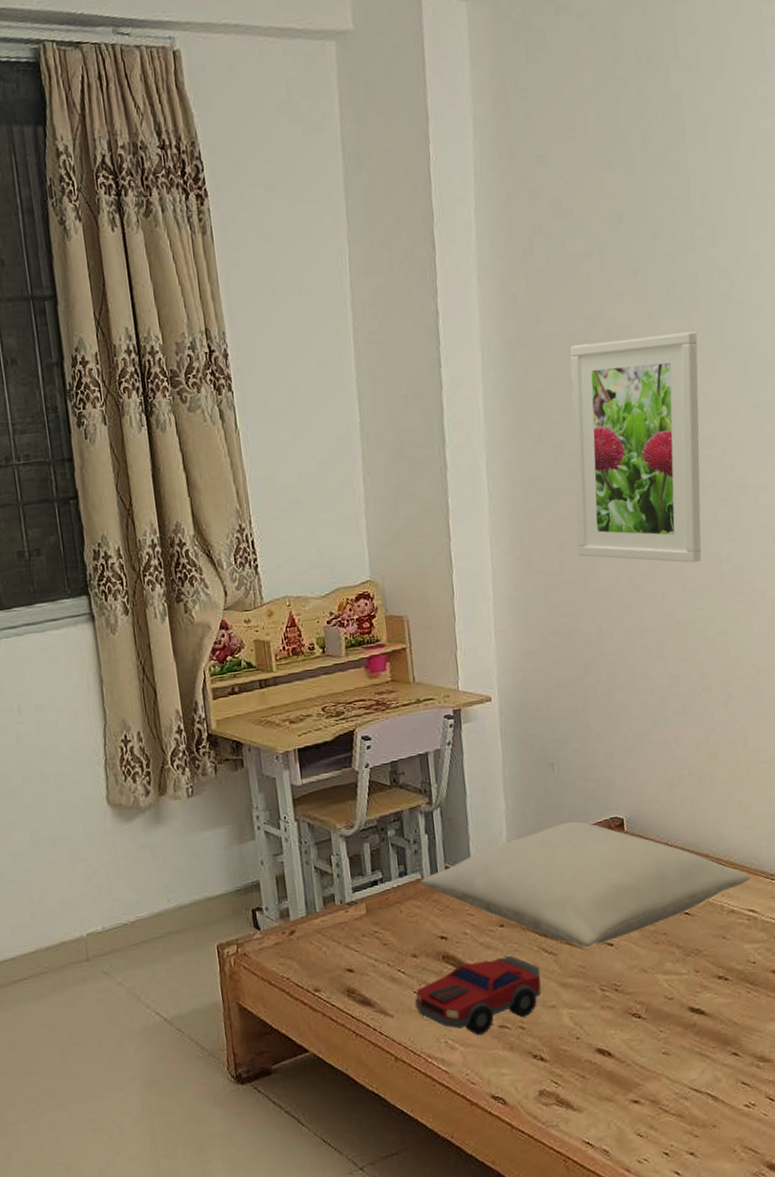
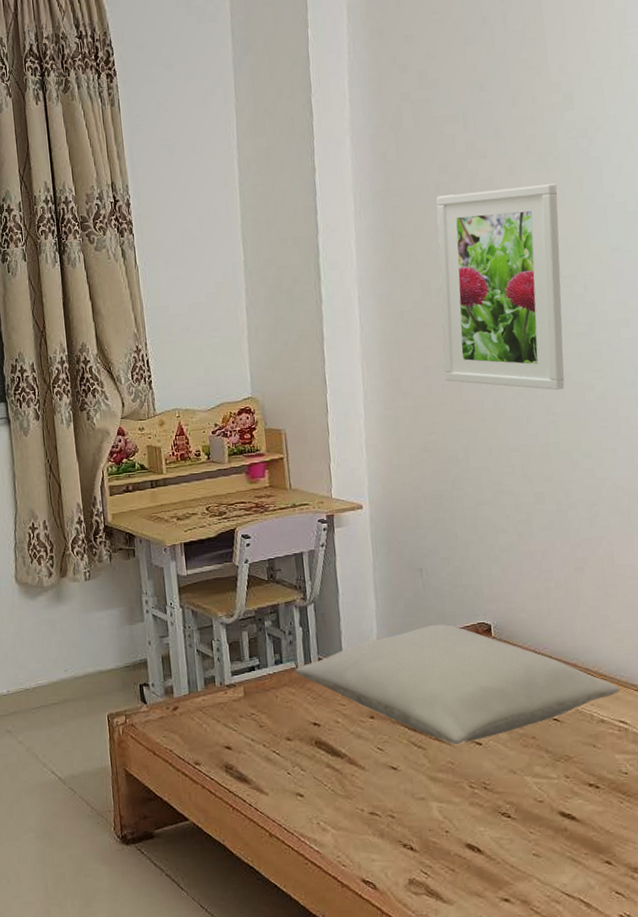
toy car: present [414,956,542,1035] -> none [288,747,411,819]

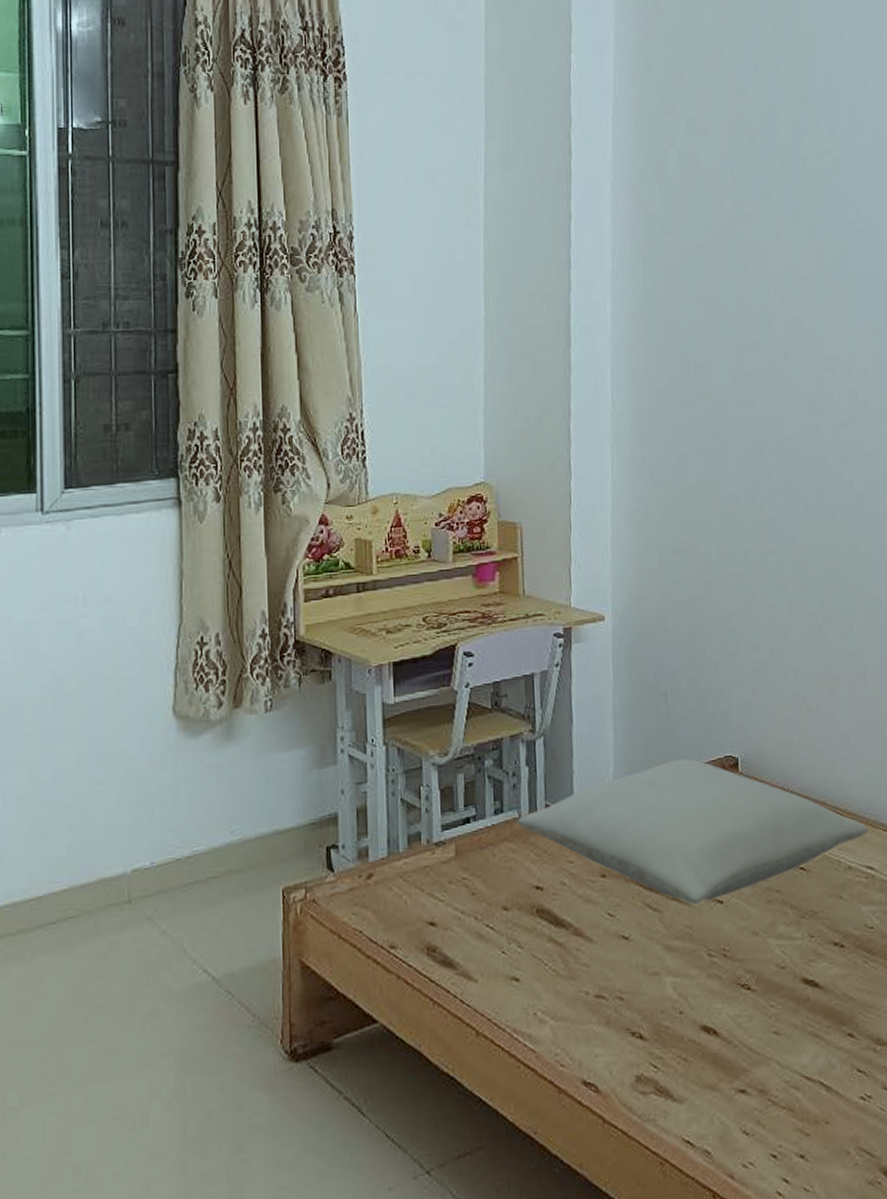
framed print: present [436,183,565,391] -> none [699,256,824,487]

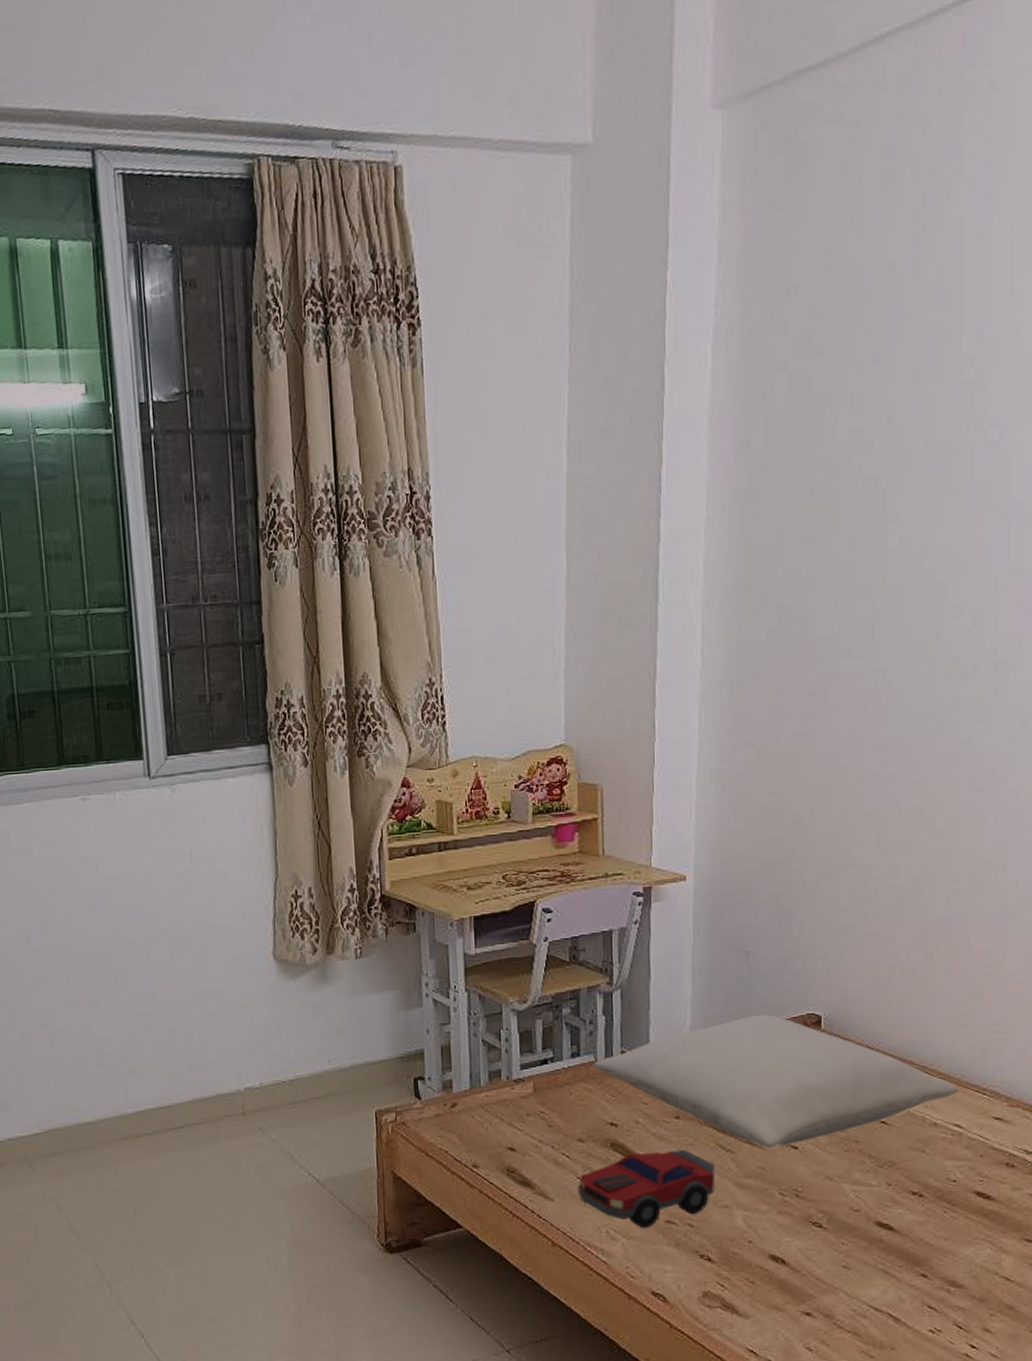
toy car: none [502,912,644,1006] -> present [577,1150,716,1228]

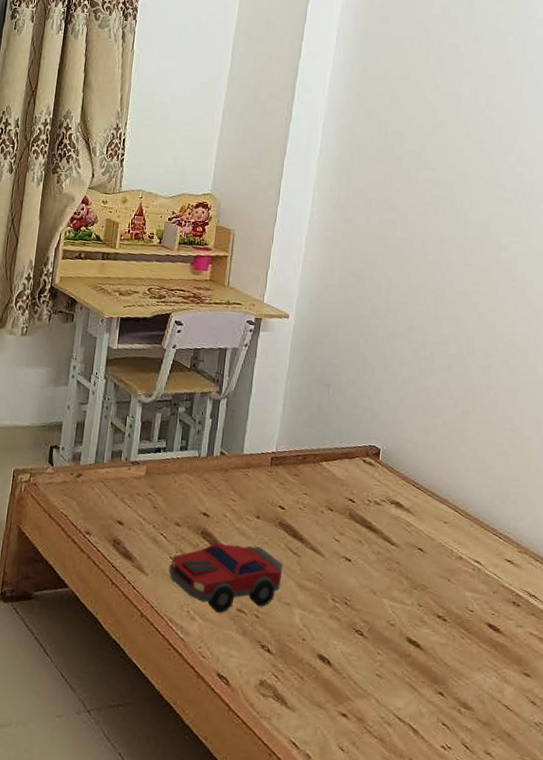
pillow: present [594,1014,958,1149] -> none [197,439,481,558]

